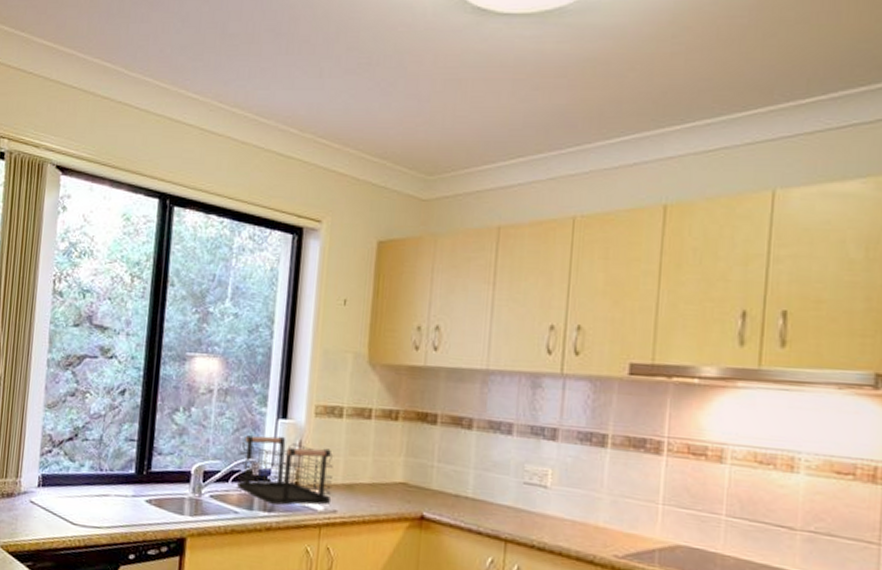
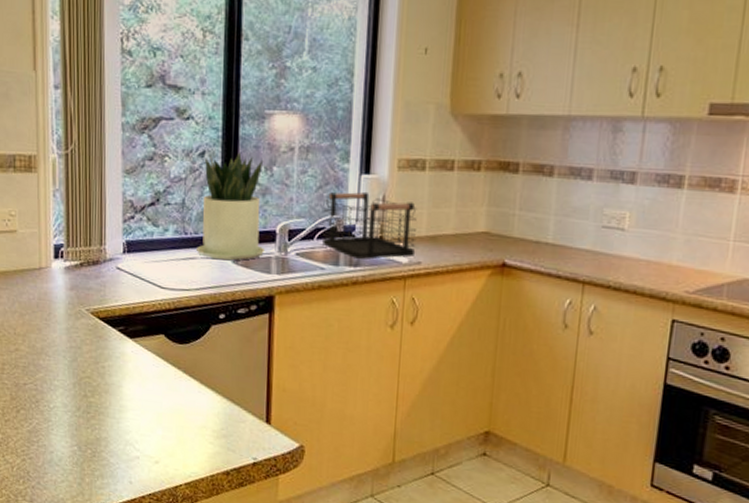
planter: none [111,393,183,500] -> present [197,153,264,261]

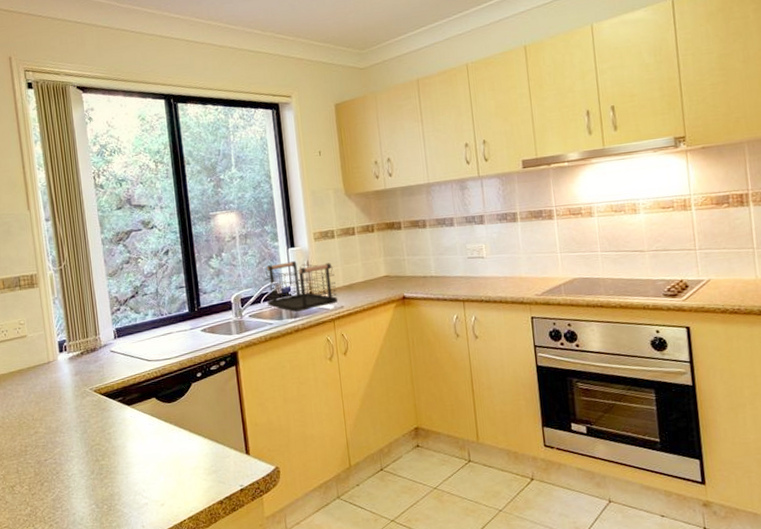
planter: present [197,153,264,261] -> none [169,247,225,331]

